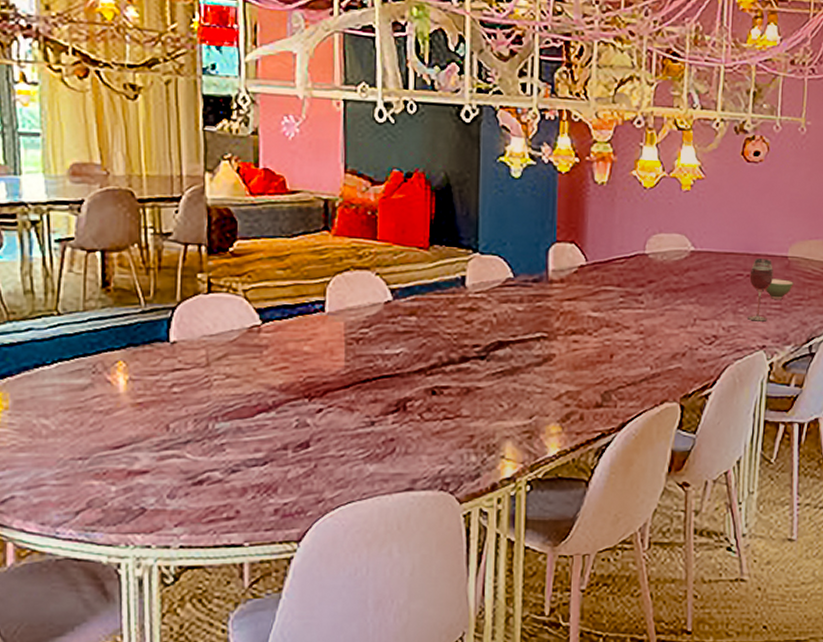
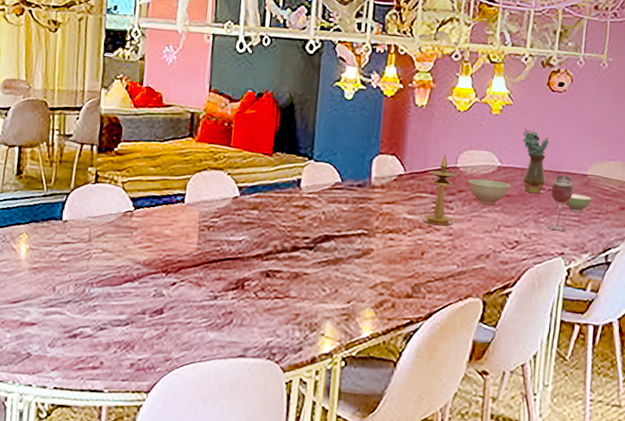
candlestick: none [609,240,647,323] -> present [422,154,458,226]
bowl: none [658,266,706,297] -> present [468,179,511,206]
vase: none [717,205,746,281] -> present [523,128,549,194]

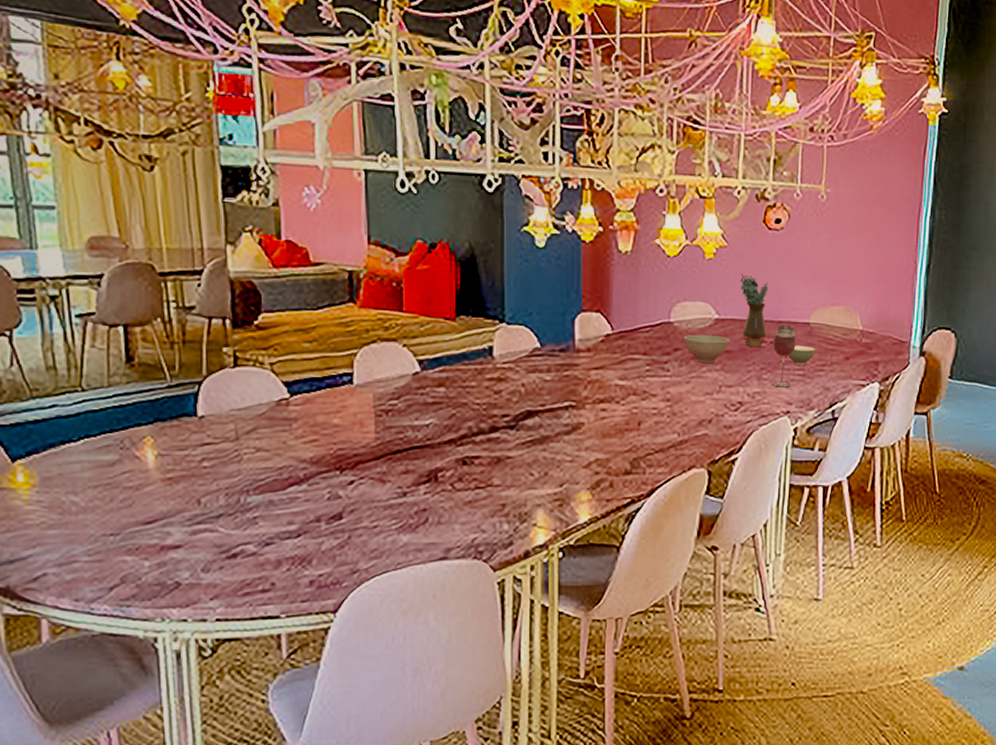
candlestick: present [422,154,458,226] -> none [636,308,672,391]

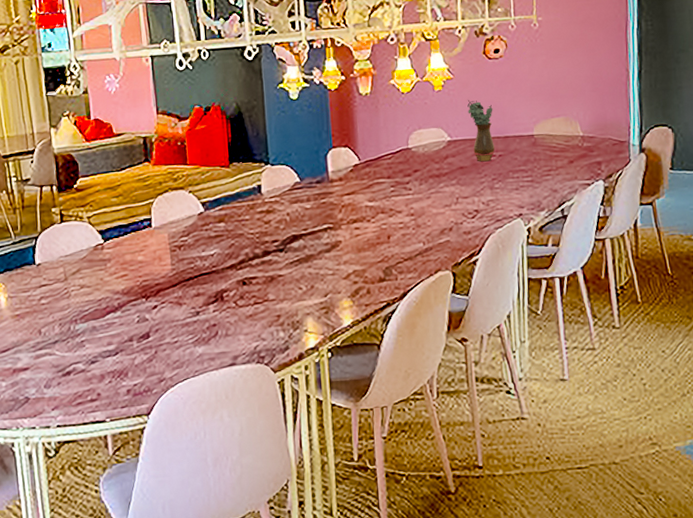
bowl: present [683,334,730,364] -> none [421,155,463,181]
wineglass: present [772,326,796,388] -> none [501,139,523,194]
bowl: present [788,345,816,365] -> none [516,155,541,173]

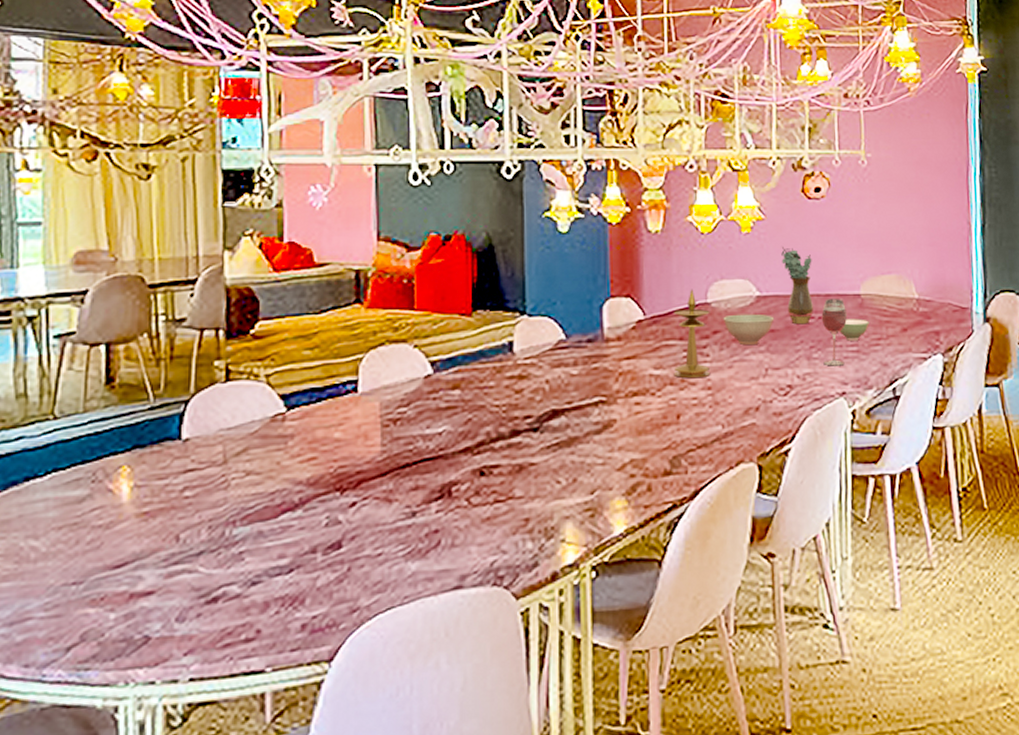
candlestick: none [383,138,413,208] -> present [673,289,711,379]
bowl: none [421,155,463,181] -> present [723,314,775,346]
wineglass: none [501,139,523,194] -> present [821,299,847,366]
bowl: none [516,155,541,173] -> present [839,319,869,341]

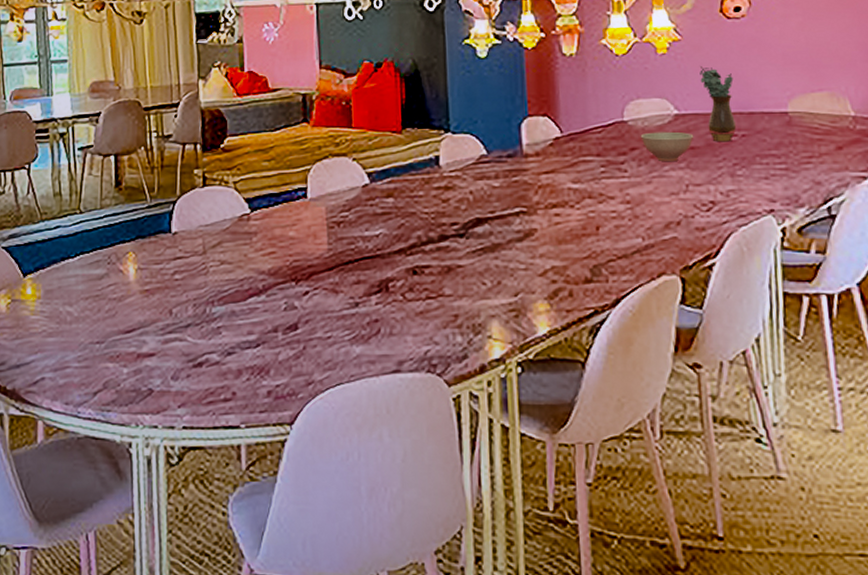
candlestick: present [673,289,711,379] -> none [591,108,629,193]
wineglass: present [821,299,847,366] -> none [745,117,773,184]
bowl: present [839,319,869,341] -> none [765,136,799,159]

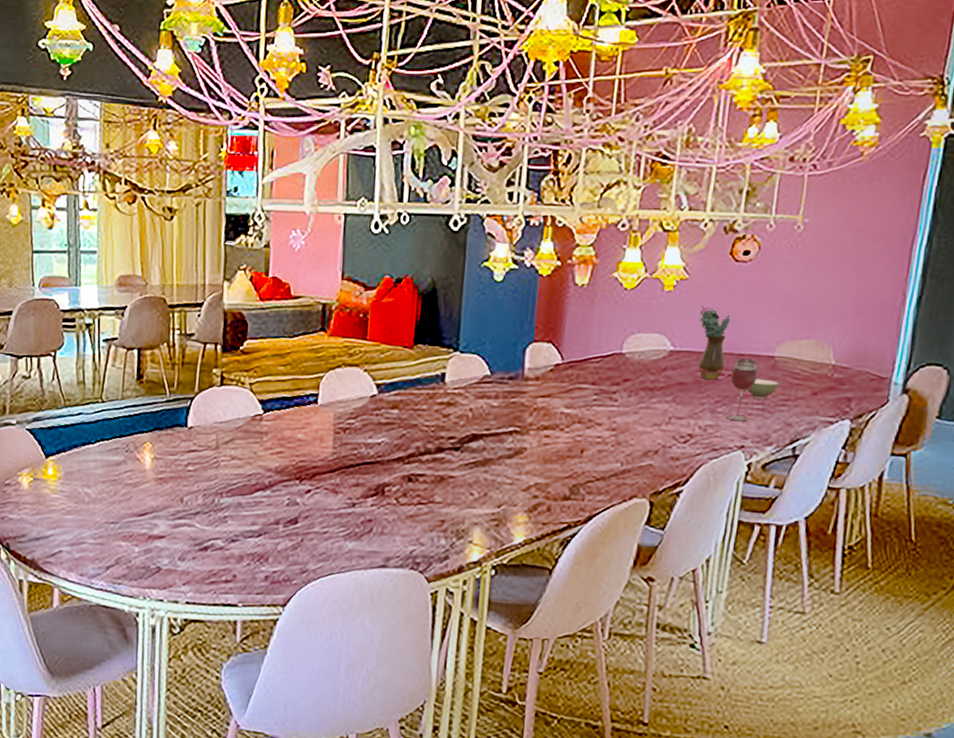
bowl: present [640,131,694,162] -> none [634,365,685,395]
wineglass: none [745,117,773,184] -> present [726,358,758,422]
bowl: none [765,136,799,159] -> present [747,379,779,400]

